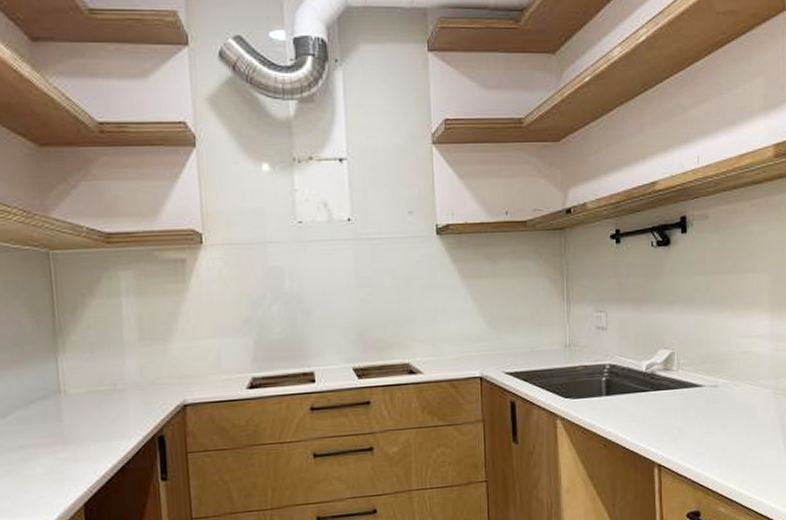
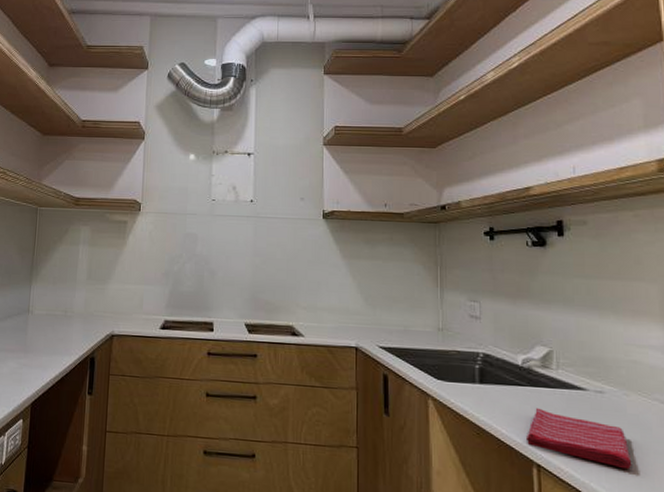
dish towel: none [648,410,739,454] -> present [525,407,632,470]

